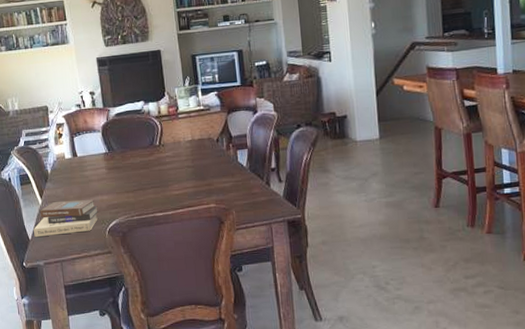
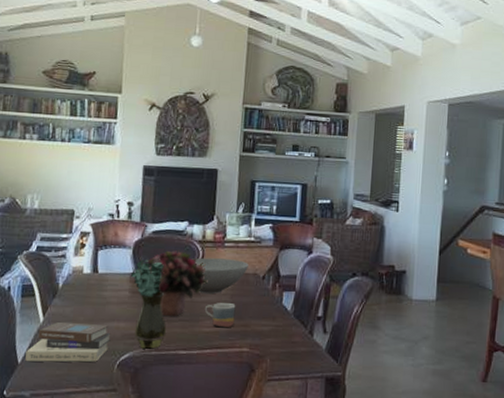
vase: none [104,137,143,215] -> present [131,256,167,349]
bouquet: none [115,127,170,185] -> present [147,250,208,316]
bowl: none [152,128,203,162] -> present [192,257,249,294]
mug: none [171,167,199,190] -> present [204,303,236,328]

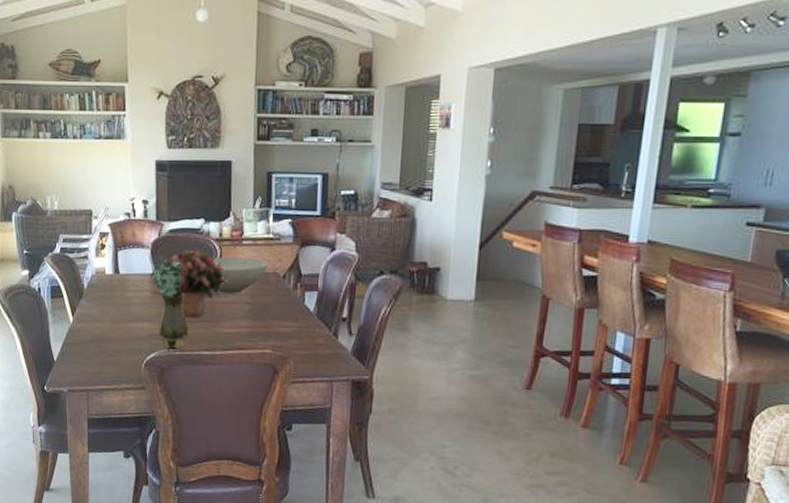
books: present [25,321,111,362] -> none [60,321,136,361]
mug: present [204,303,236,328] -> none [225,303,257,329]

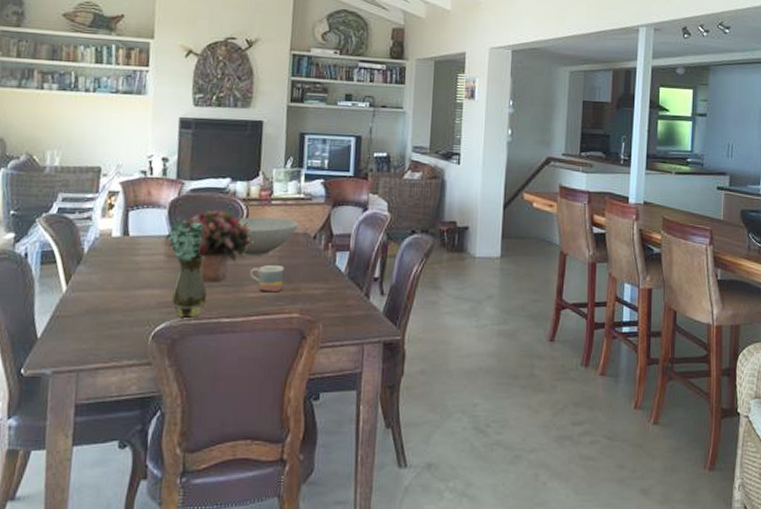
mug: none [225,303,257,329] -> present [249,265,285,293]

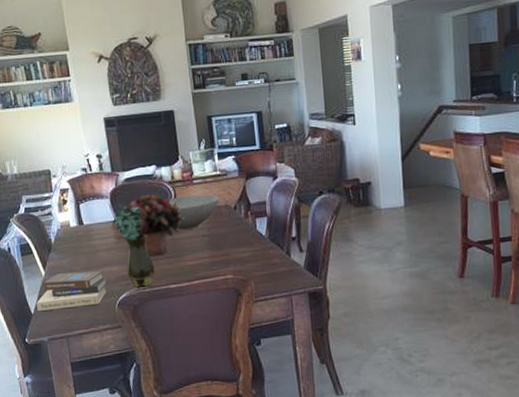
books: none [46,290,144,336] -> present [36,271,107,312]
mug: present [249,265,285,293] -> none [185,236,216,260]

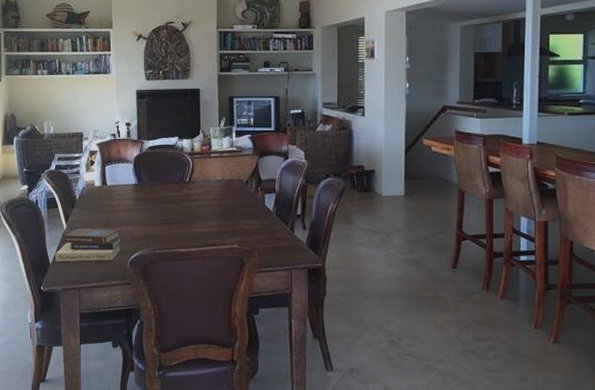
vase: present [113,204,156,288] -> none [134,169,168,248]
bouquet: present [125,193,184,255] -> none [146,162,199,219]
bowl: present [165,194,219,231] -> none [184,168,233,199]

